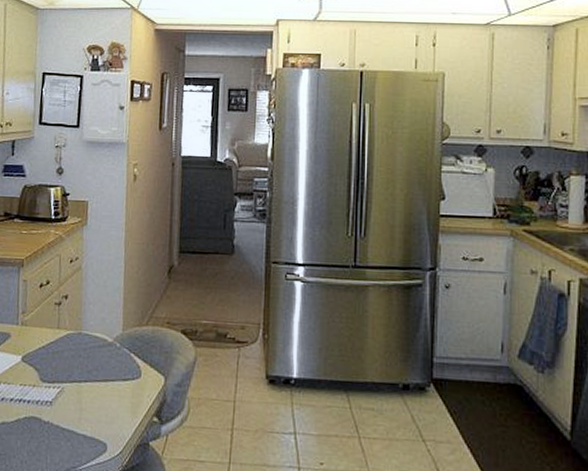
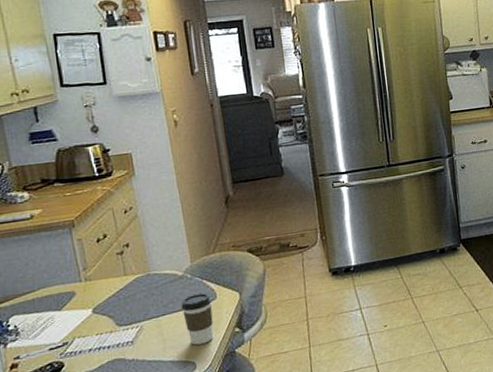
coffee cup: none [104,366,136,426] -> present [181,292,214,345]

